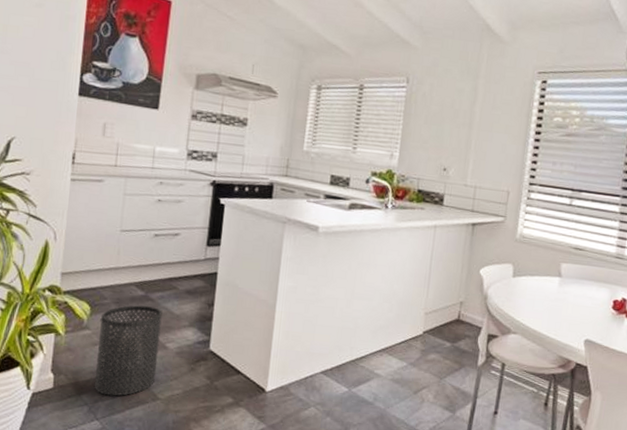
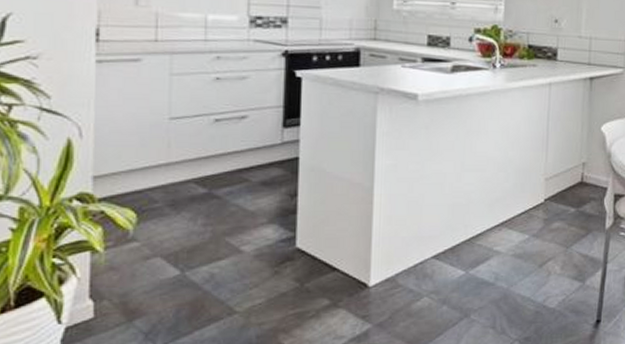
trash can: present [94,305,163,396] -> none [149,205,233,317]

